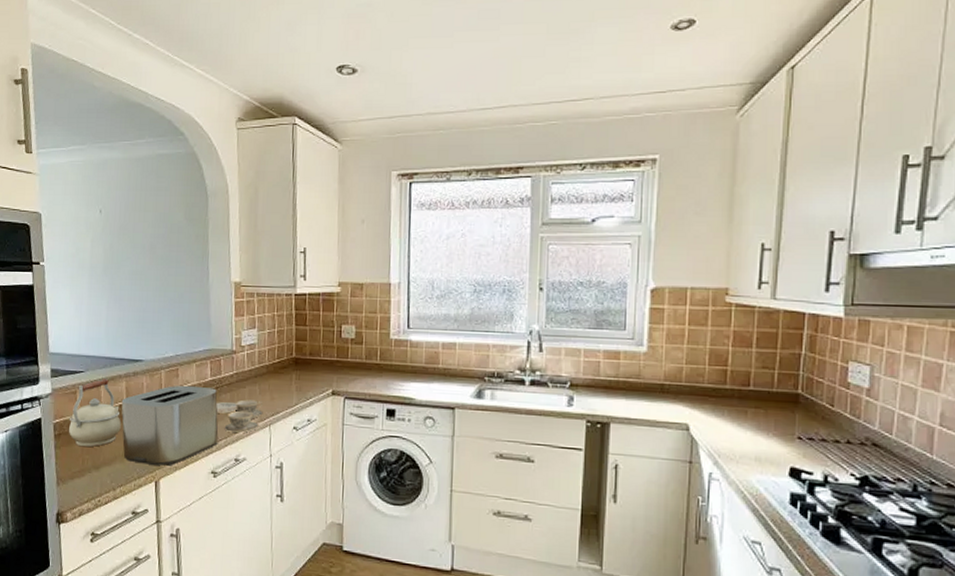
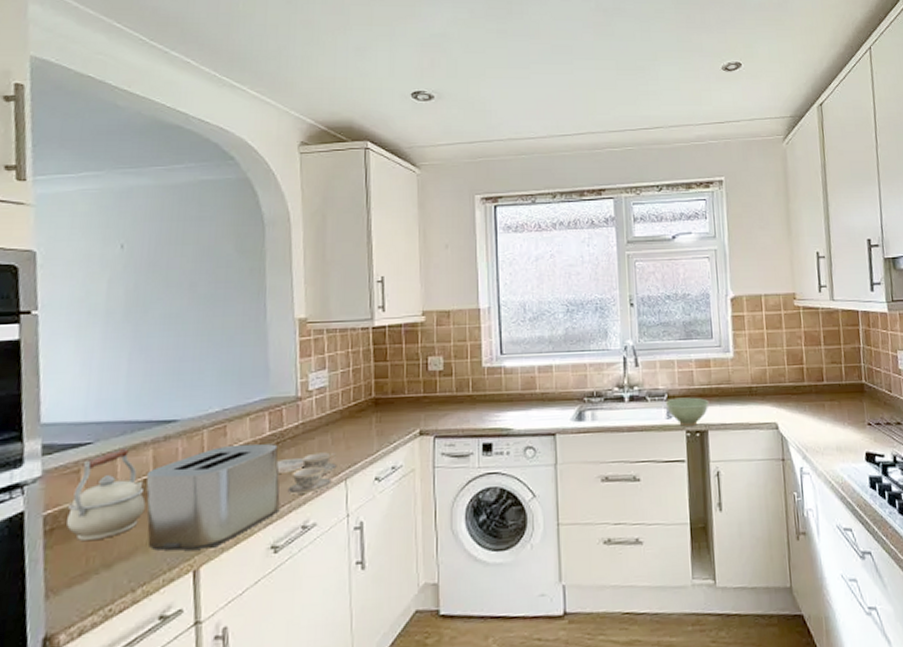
bowl: none [567,387,615,416] -> present [665,397,709,426]

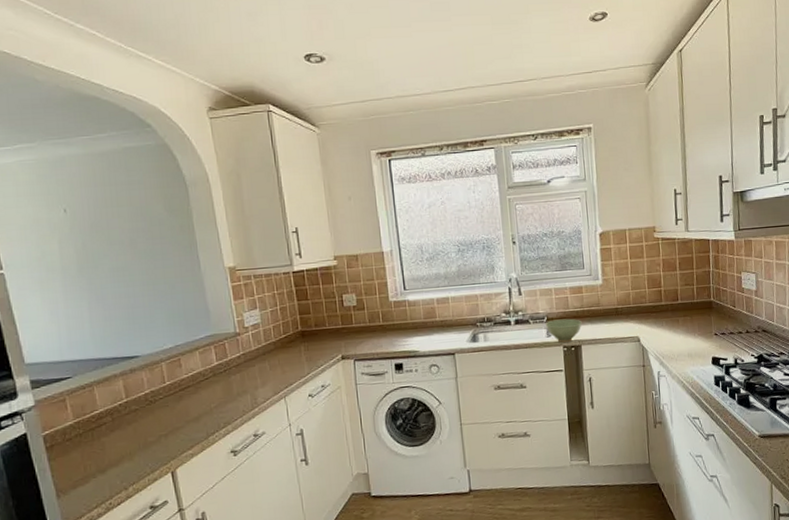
kettle: present [66,447,147,542] -> none [60,379,125,454]
toaster: present [146,443,280,551] -> none [120,371,234,458]
tea set: present [276,452,338,494] -> none [226,375,277,411]

